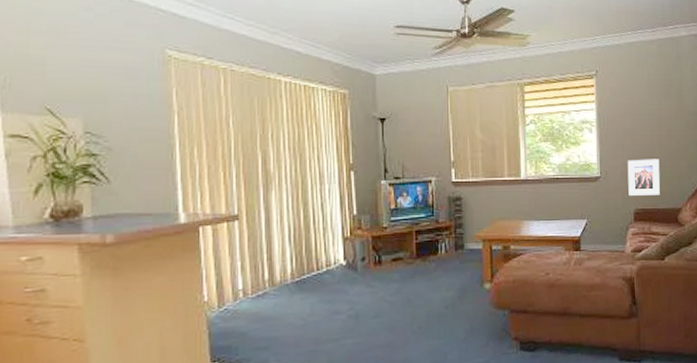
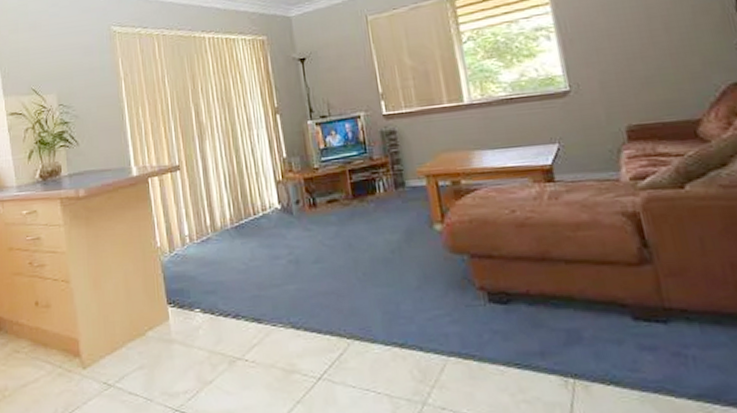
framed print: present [627,159,660,196] -> none [606,59,664,110]

